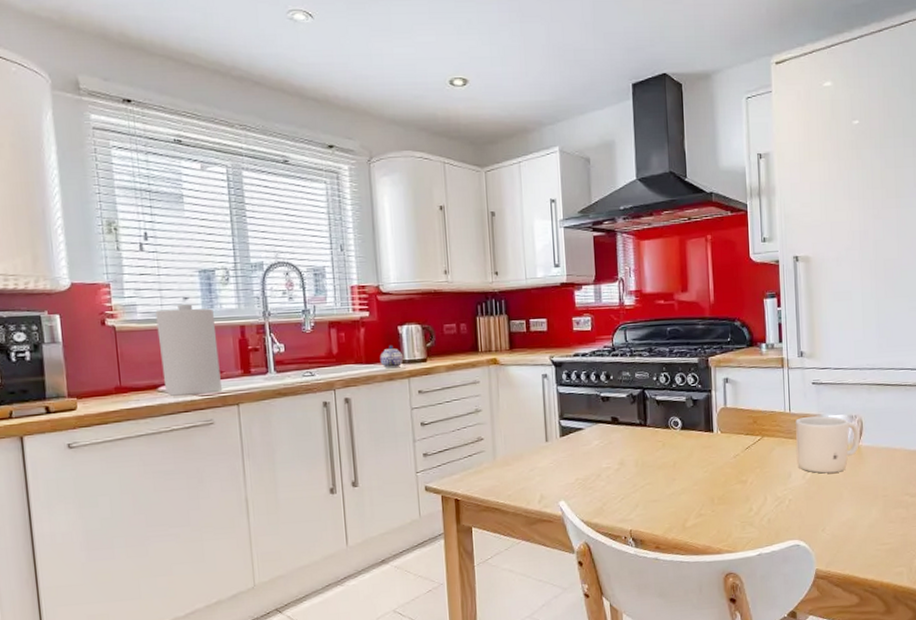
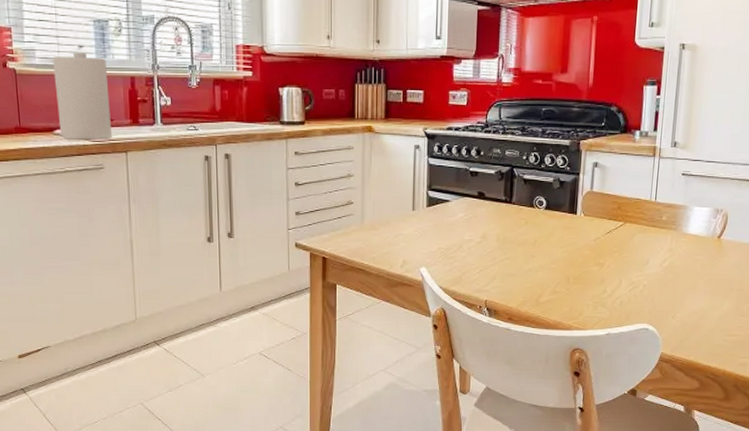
teapot: present [380,345,404,369] -> none [260,106,283,129]
mug: present [795,416,860,474] -> none [656,207,724,263]

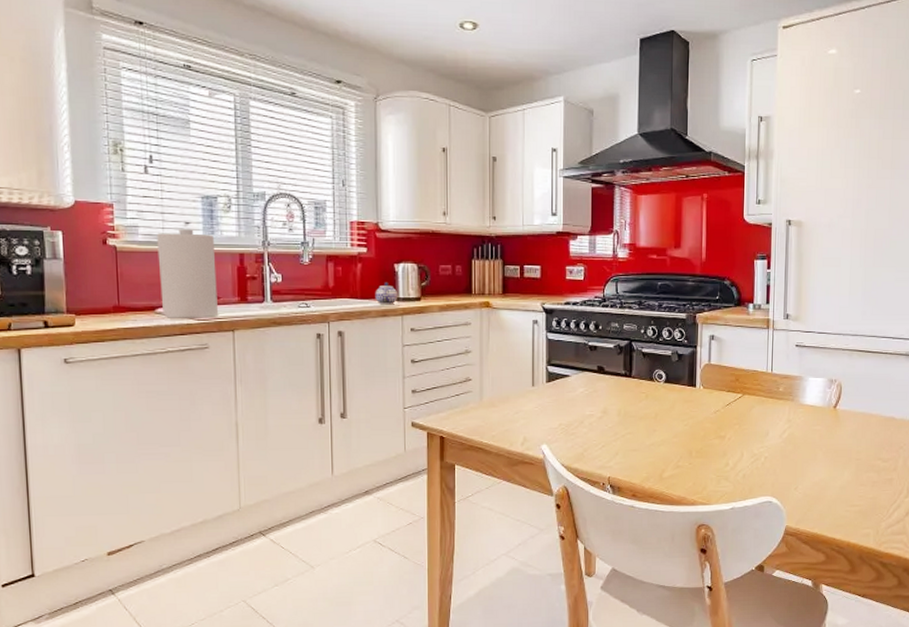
teapot: none [260,106,283,129] -> present [375,282,398,305]

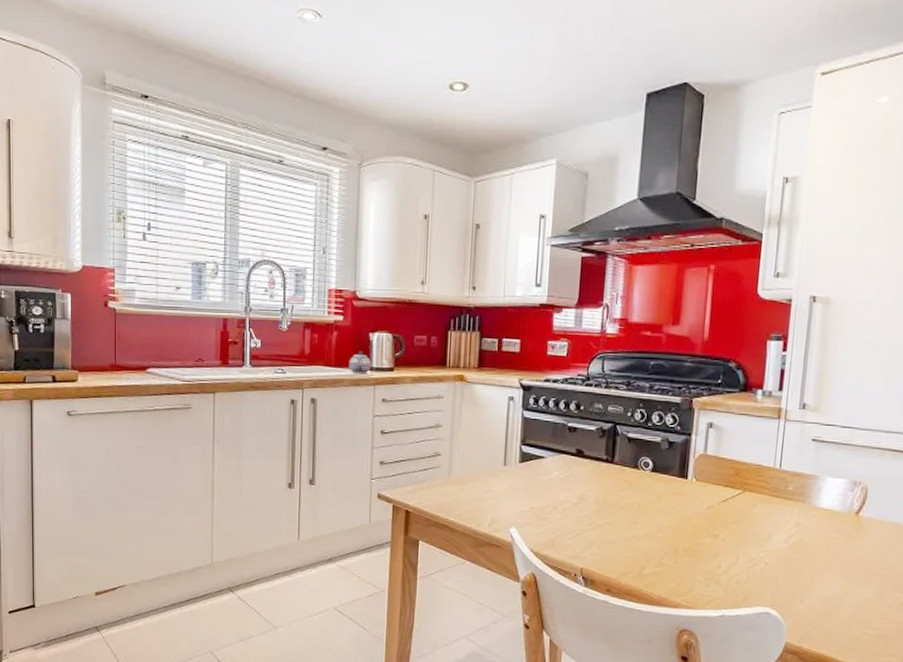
paper towel holder: present [157,229,218,320] -> none [151,294,202,380]

